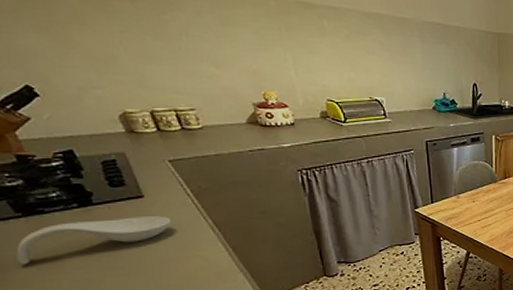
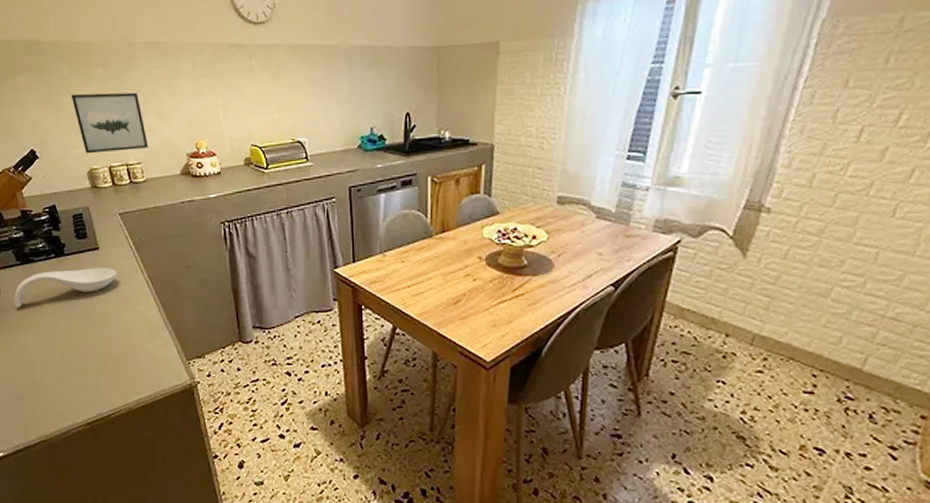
wall art: none [84,27,203,96] -> present [71,92,148,154]

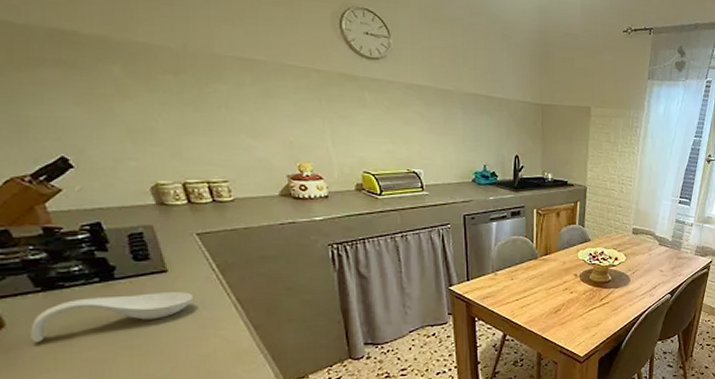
wall art: present [71,92,148,154] -> none [126,99,237,168]

